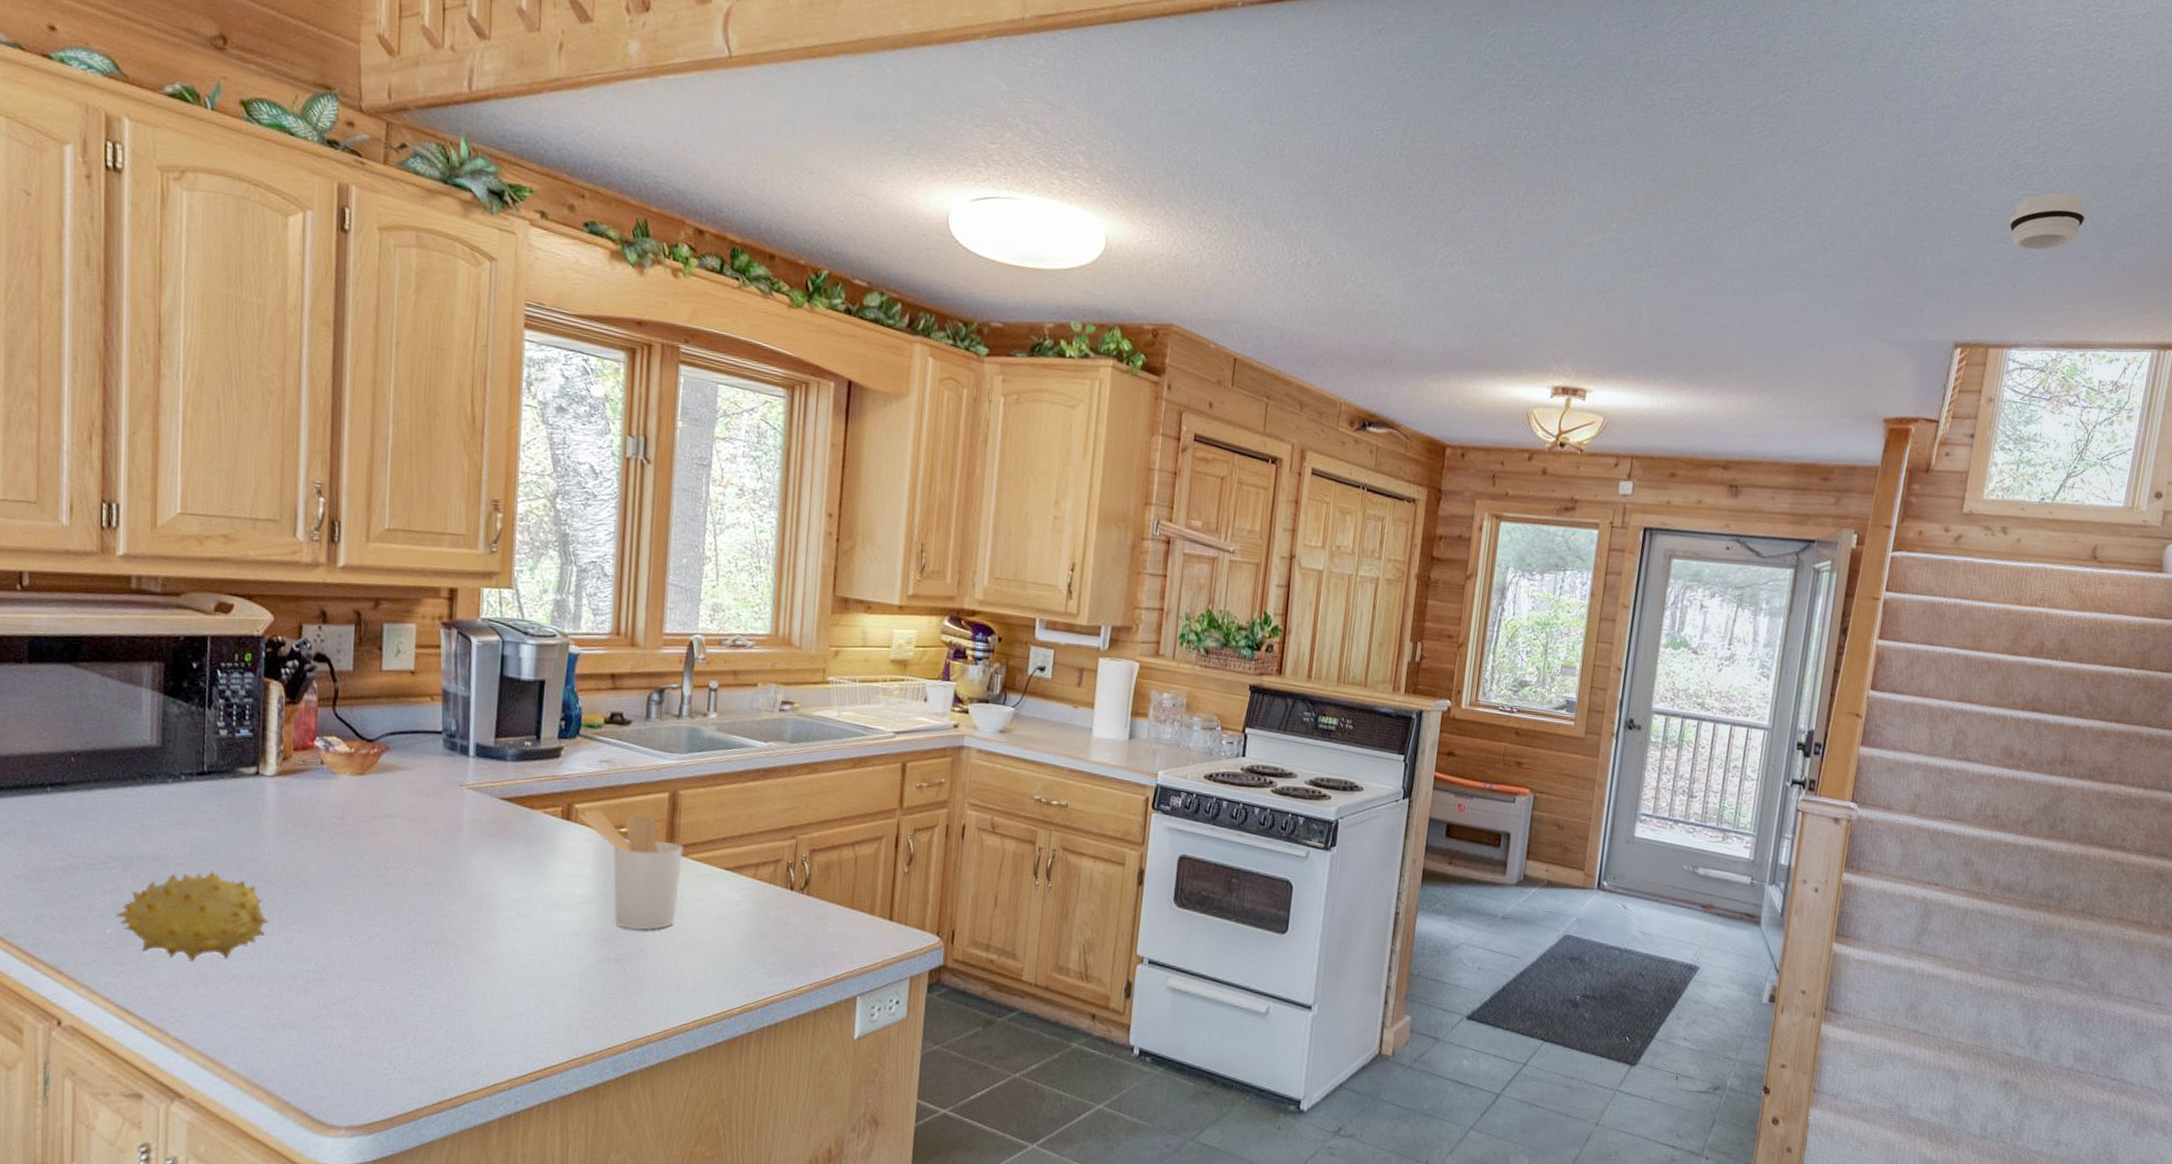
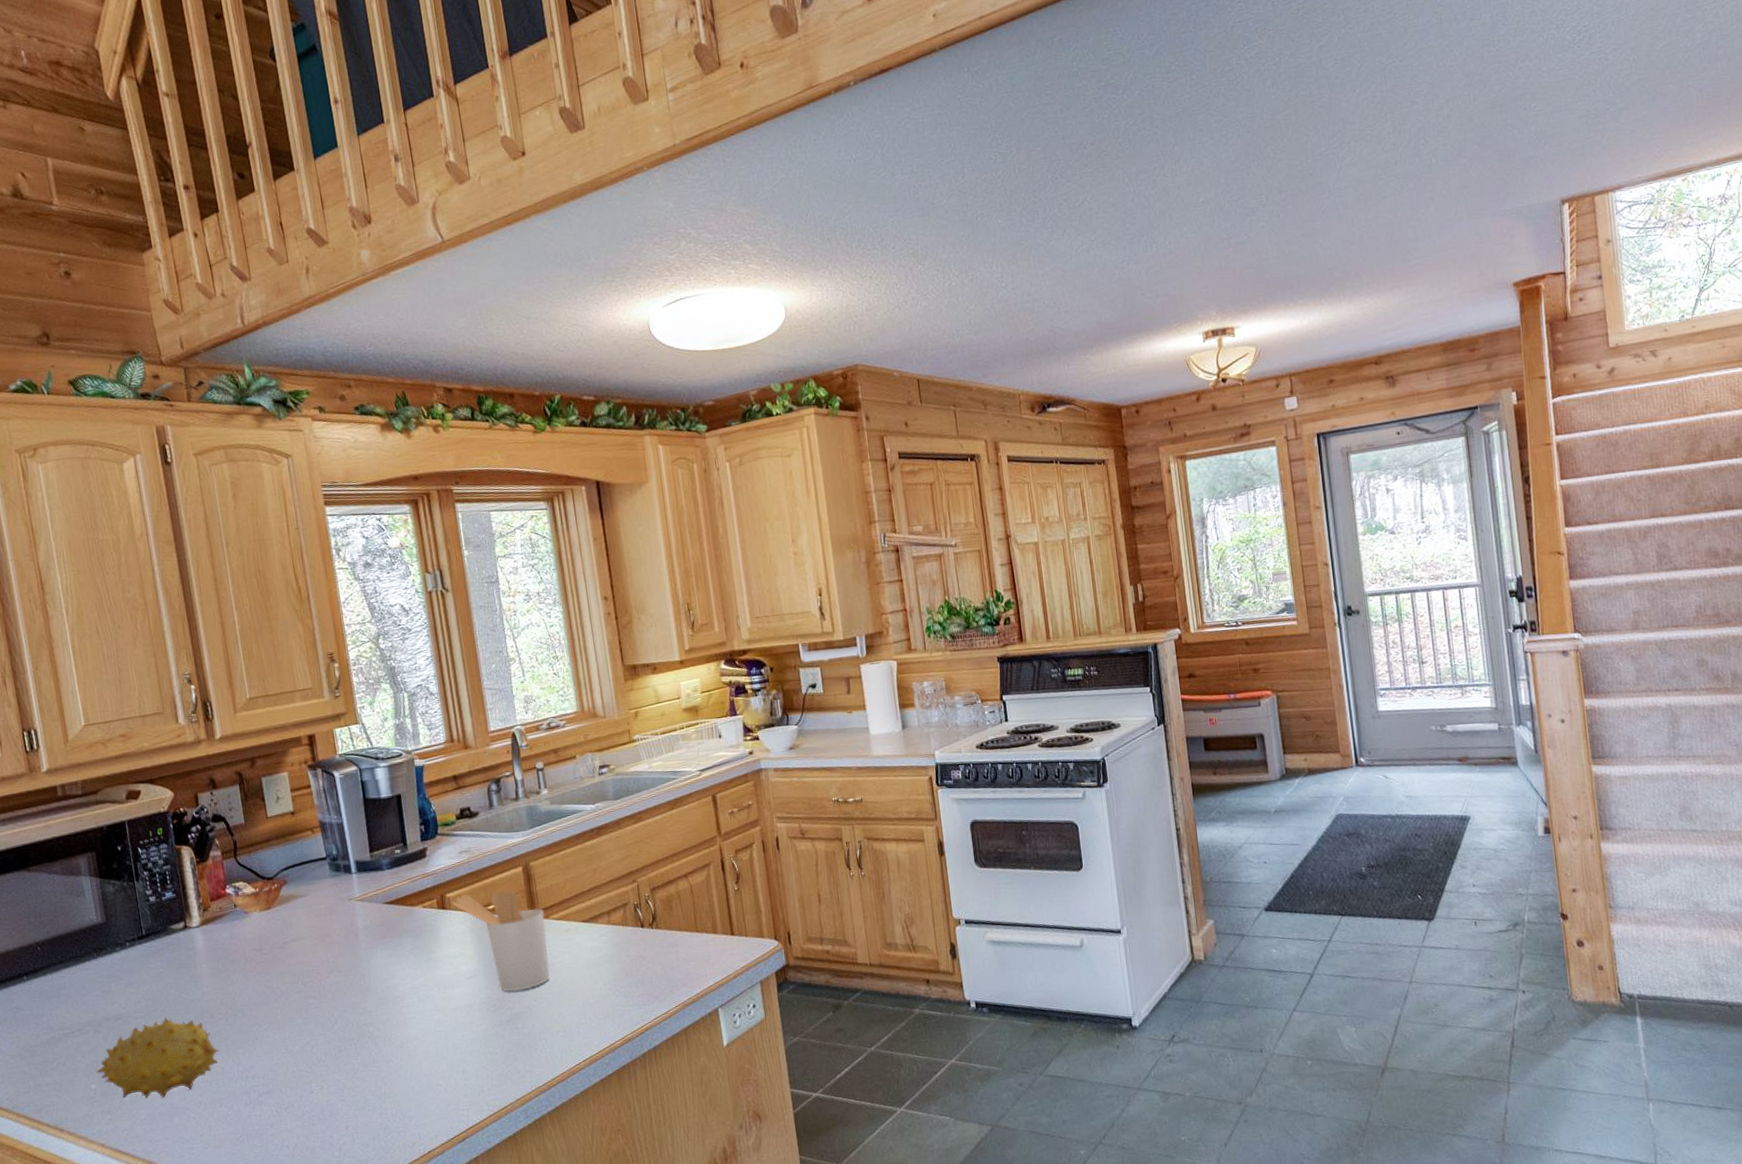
smoke detector: present [2009,192,2087,251] -> none [1583,41,1654,102]

